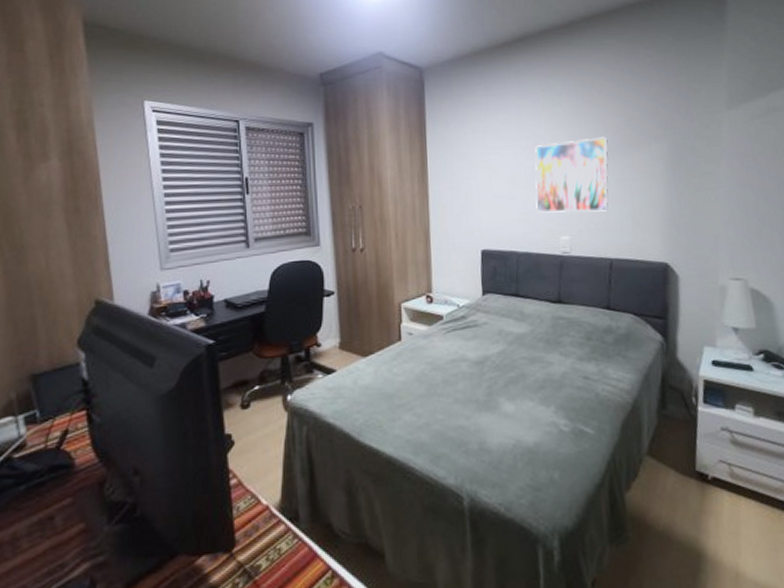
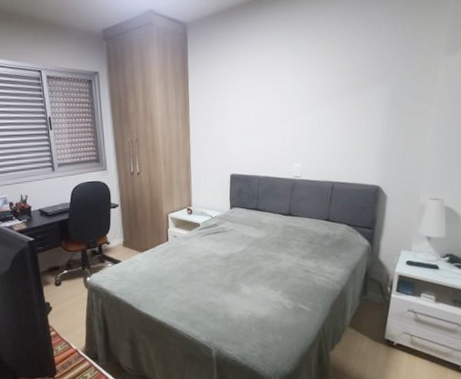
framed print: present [535,137,609,213] -> none [275,81,338,145]

